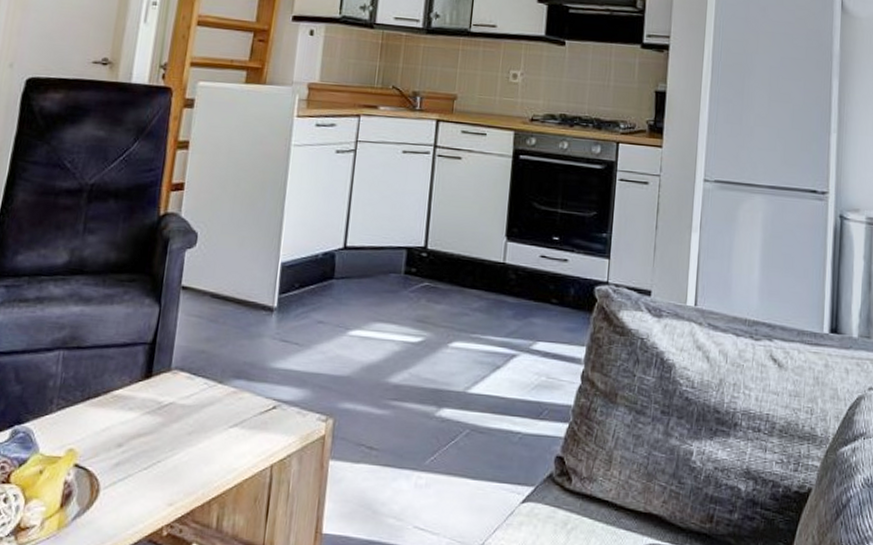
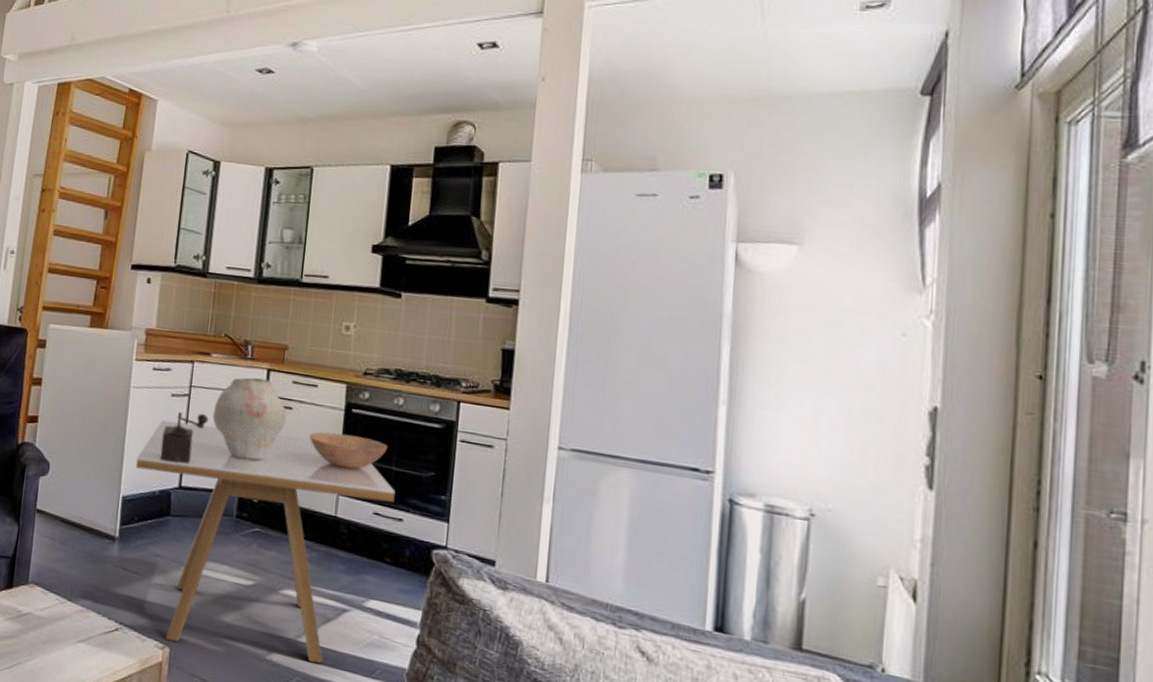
dining table: none [297,178,561,413] -> present [136,420,396,664]
pepper mill: none [323,168,376,223] -> present [160,411,209,464]
vase: none [380,129,456,213] -> present [213,377,287,461]
bowl: none [478,179,553,215] -> present [309,432,387,469]

